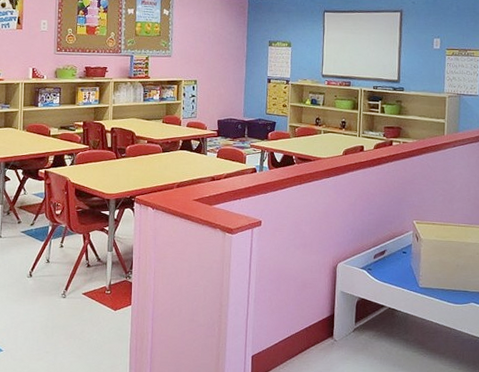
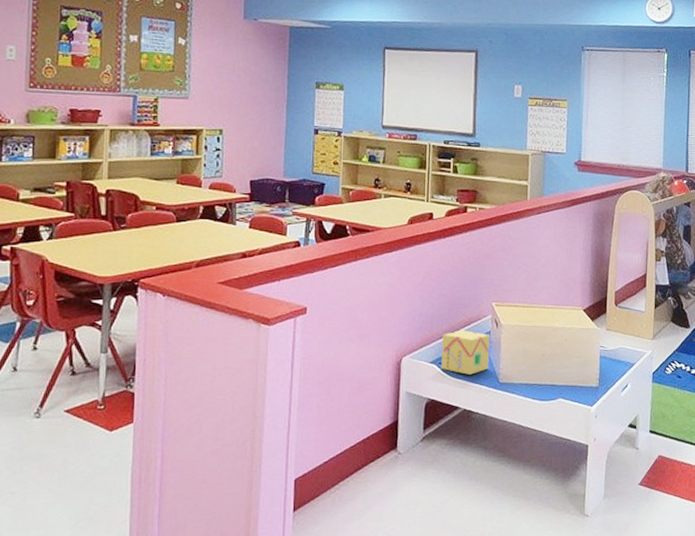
toy block: none [370,243,412,280] -> present [441,330,490,375]

